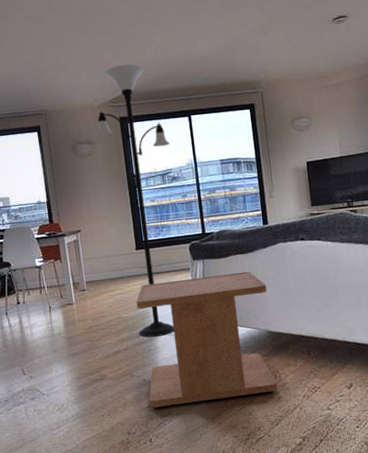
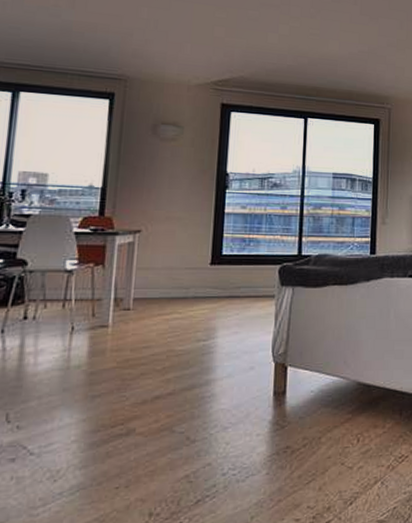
floor lamp: present [95,64,174,337] -> none [186,45,277,380]
side table: present [136,271,278,408] -> none [189,306,363,478]

